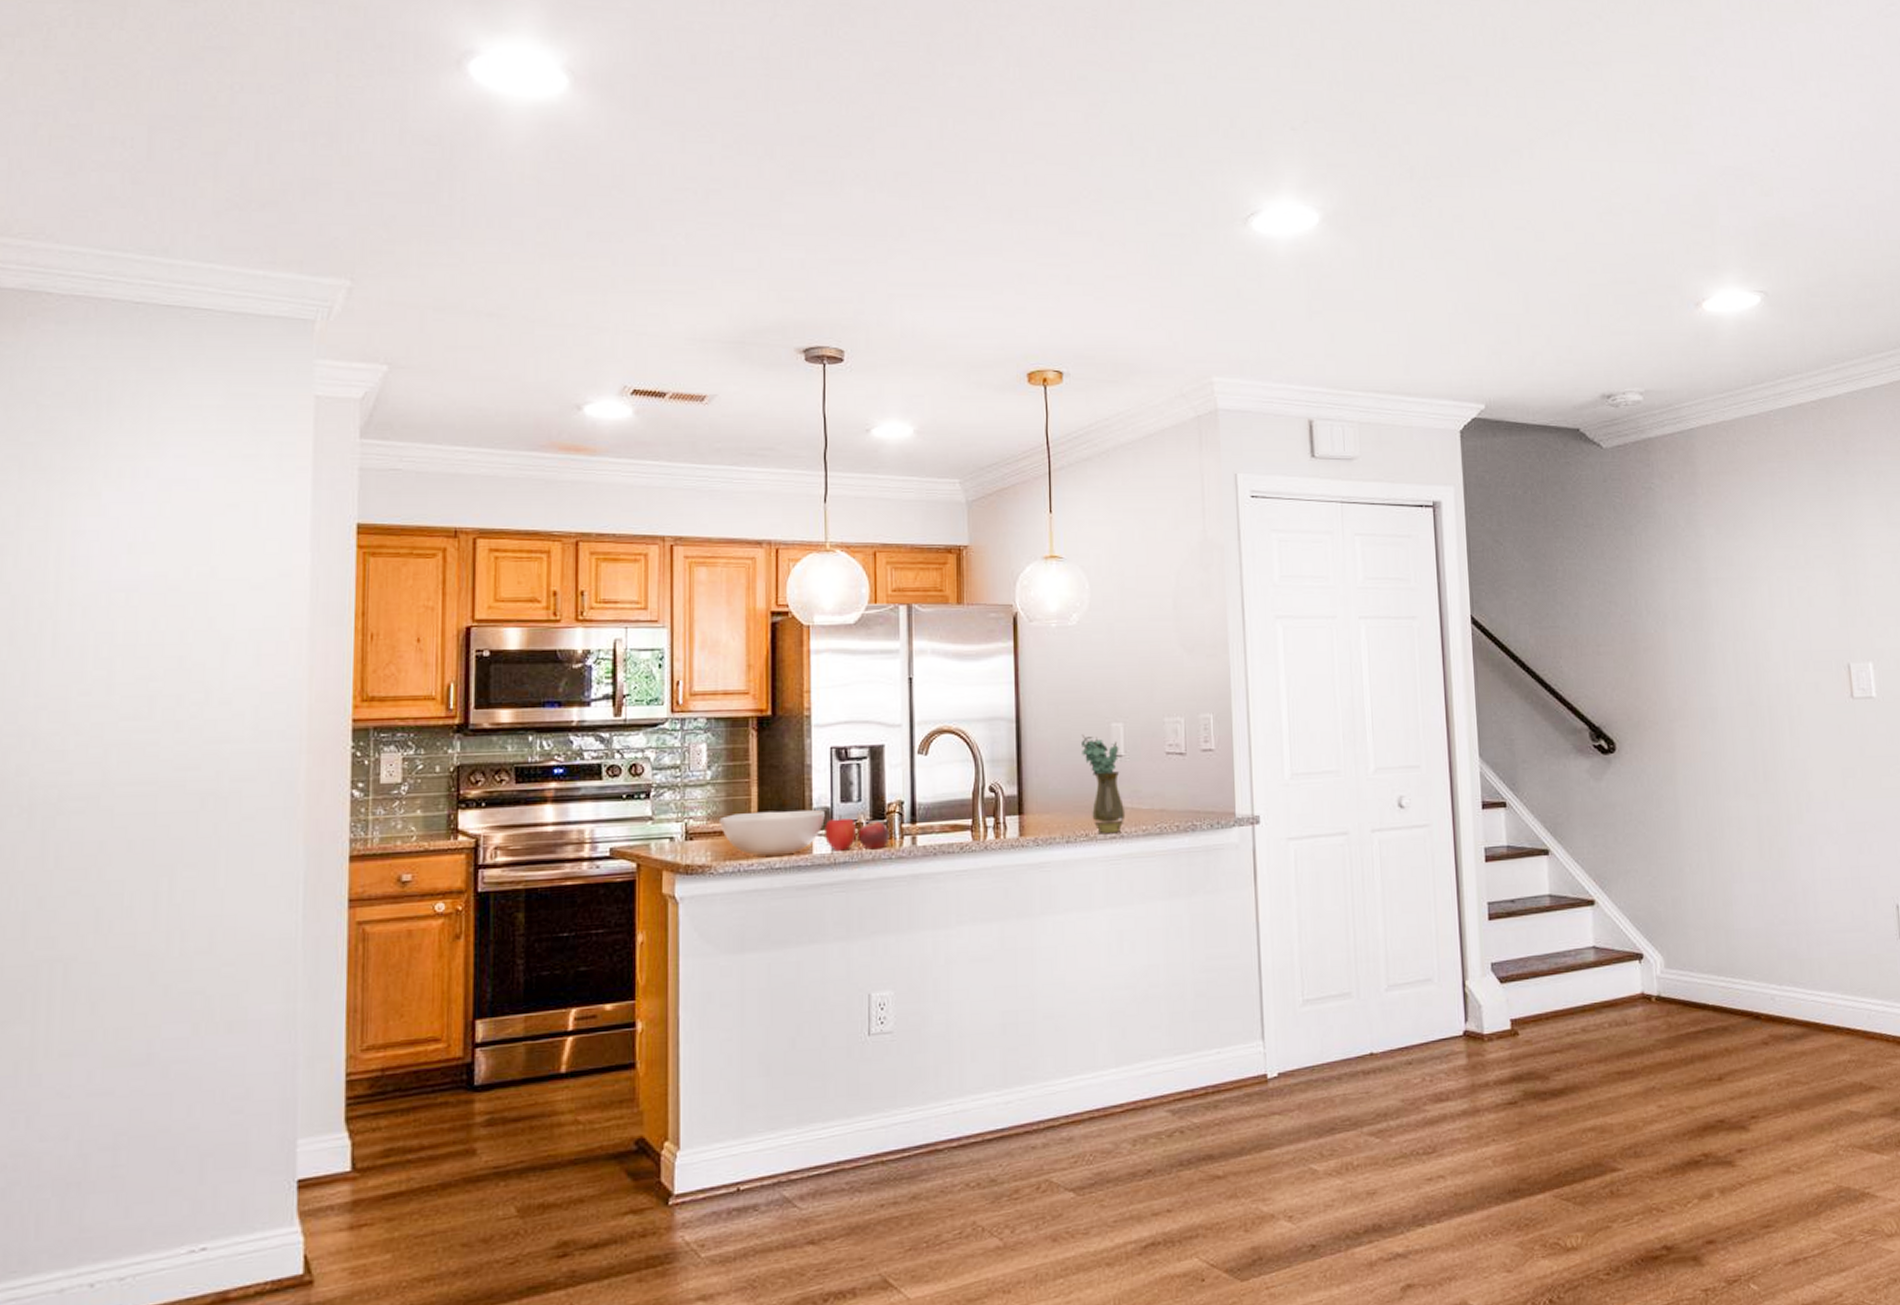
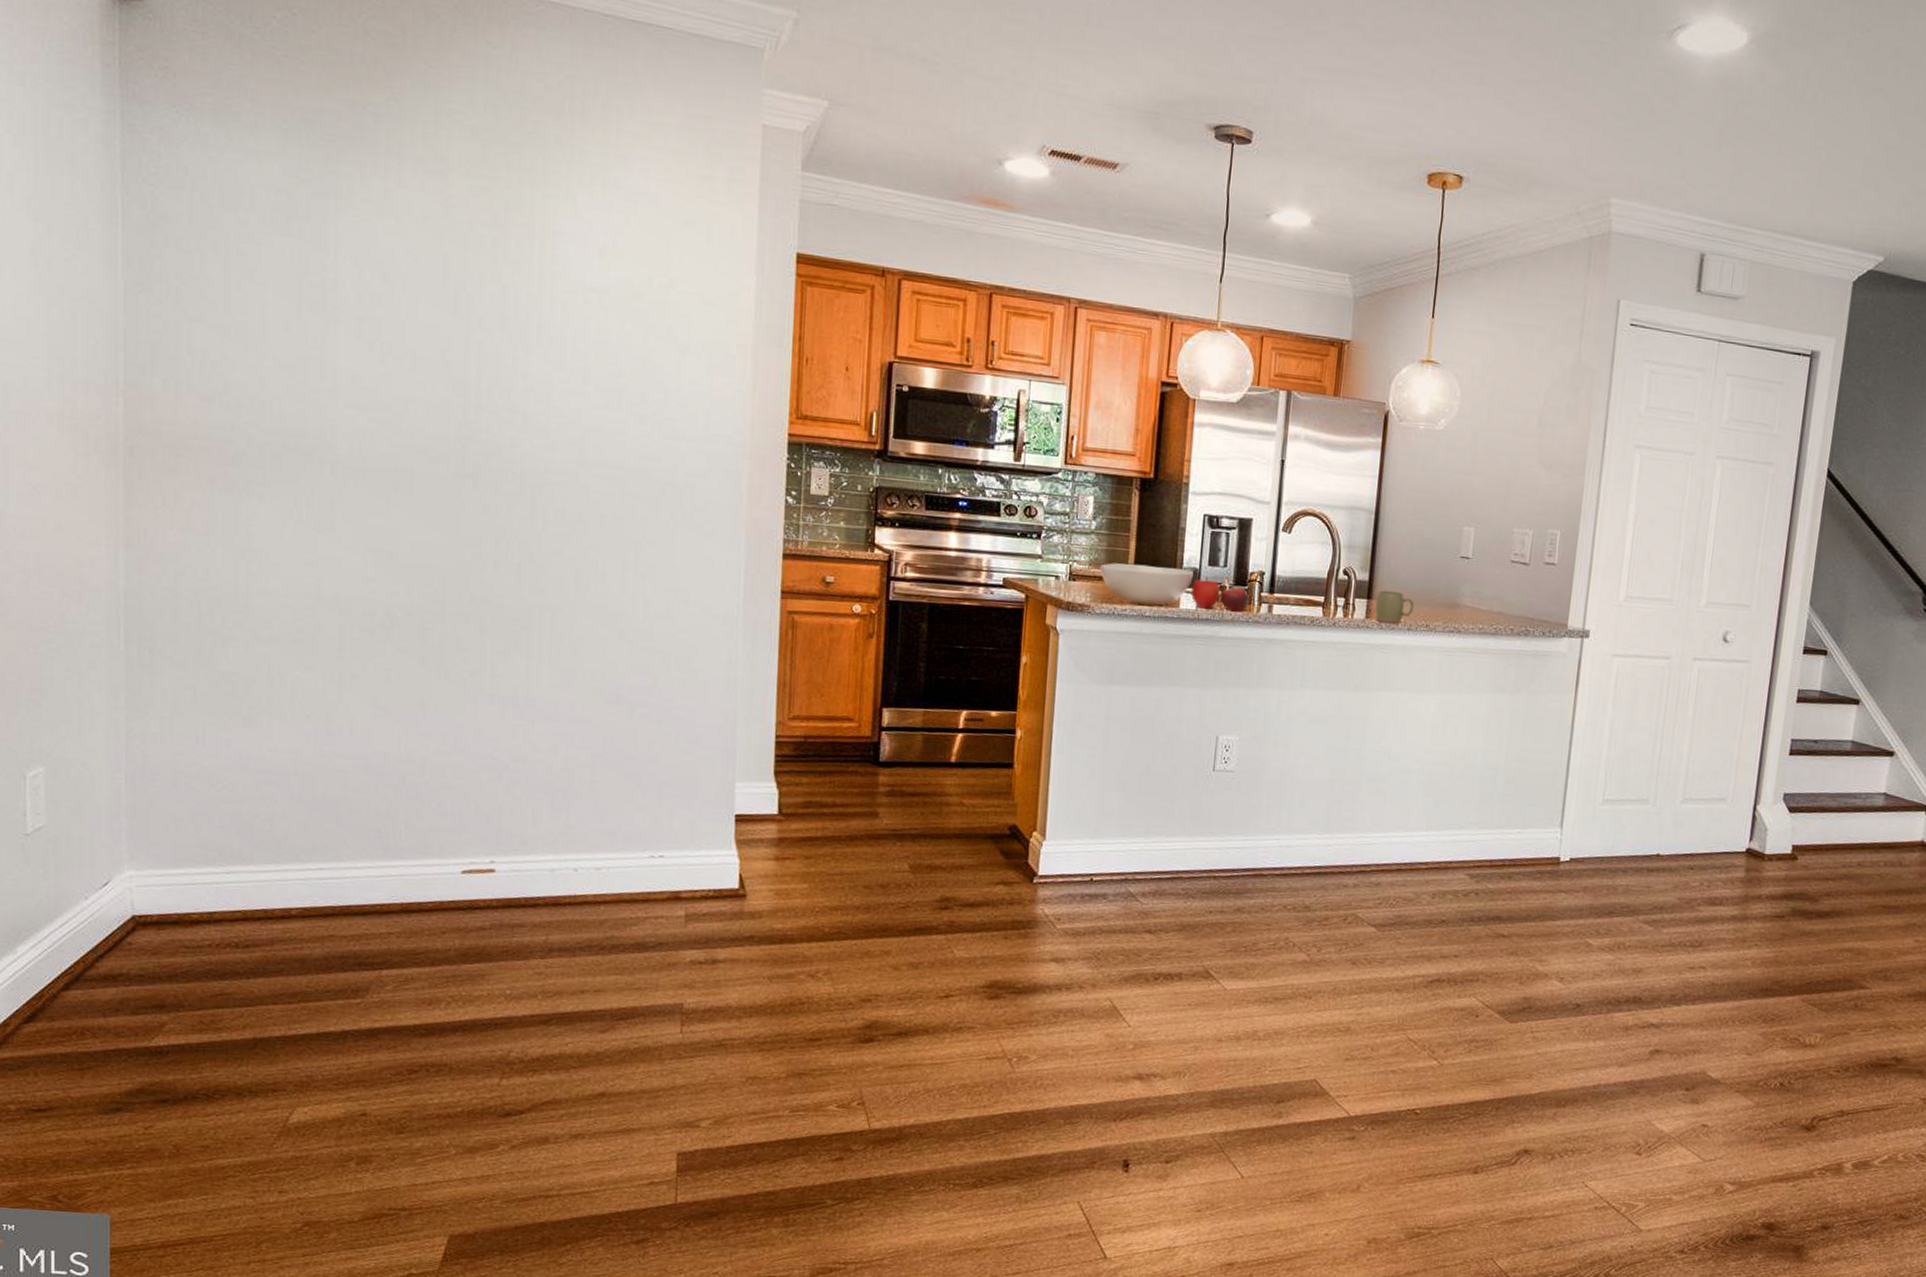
mug: none [1027,802,1070,838] -> present [1375,590,1415,623]
vase: present [1081,734,1126,833] -> none [1432,533,1468,627]

